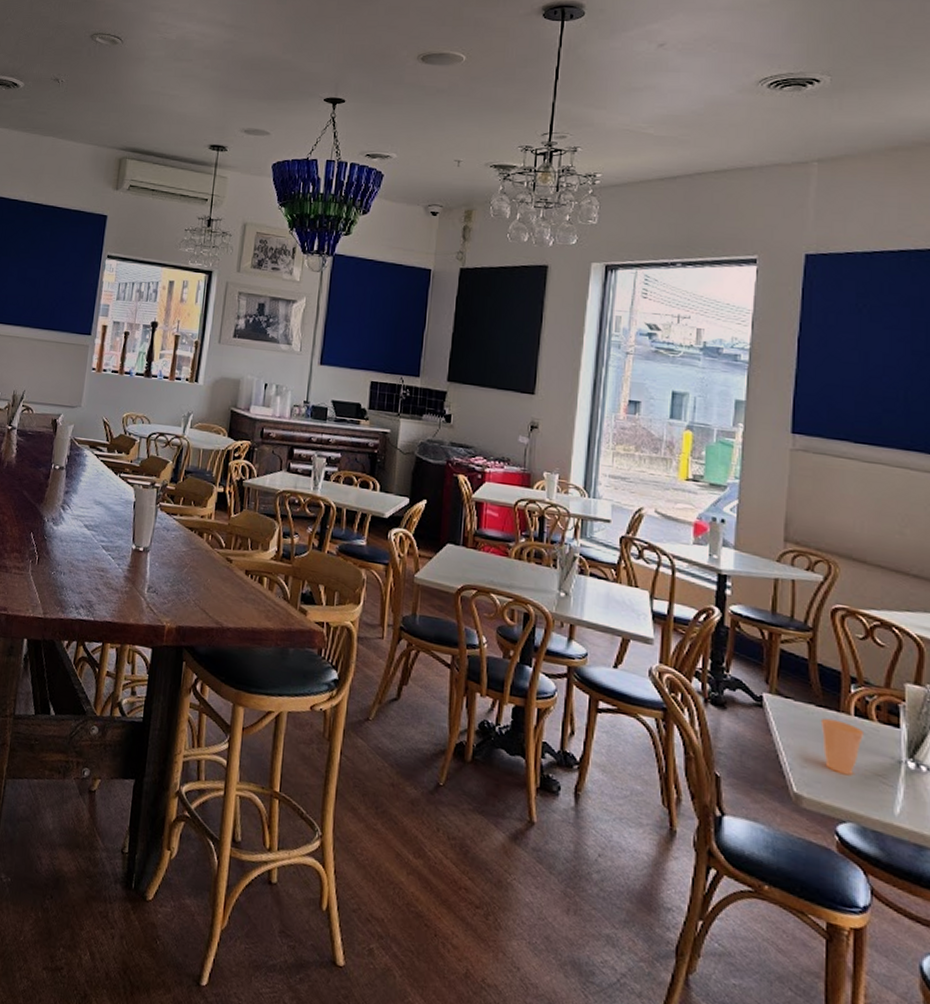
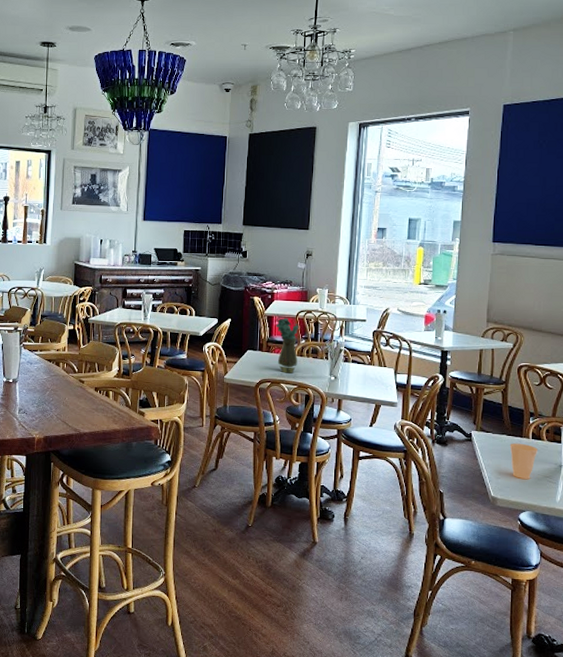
vase: none [486,501,518,582] -> present [276,315,299,374]

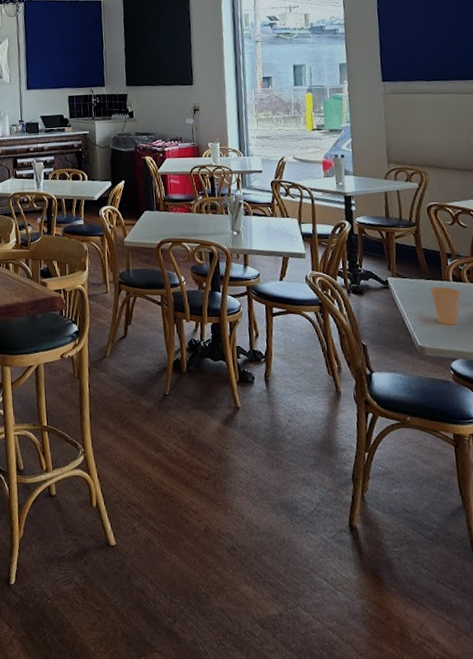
vase: present [276,315,299,374] -> none [170,172,198,232]

